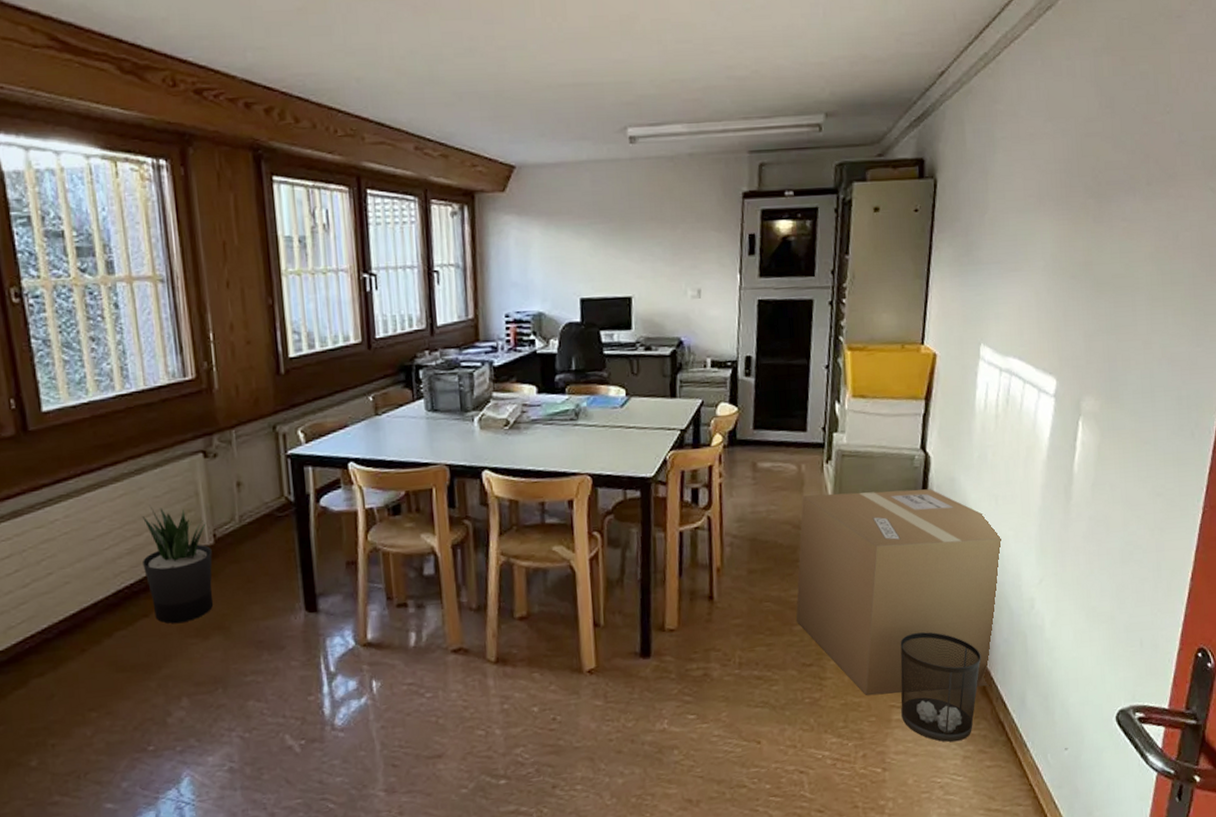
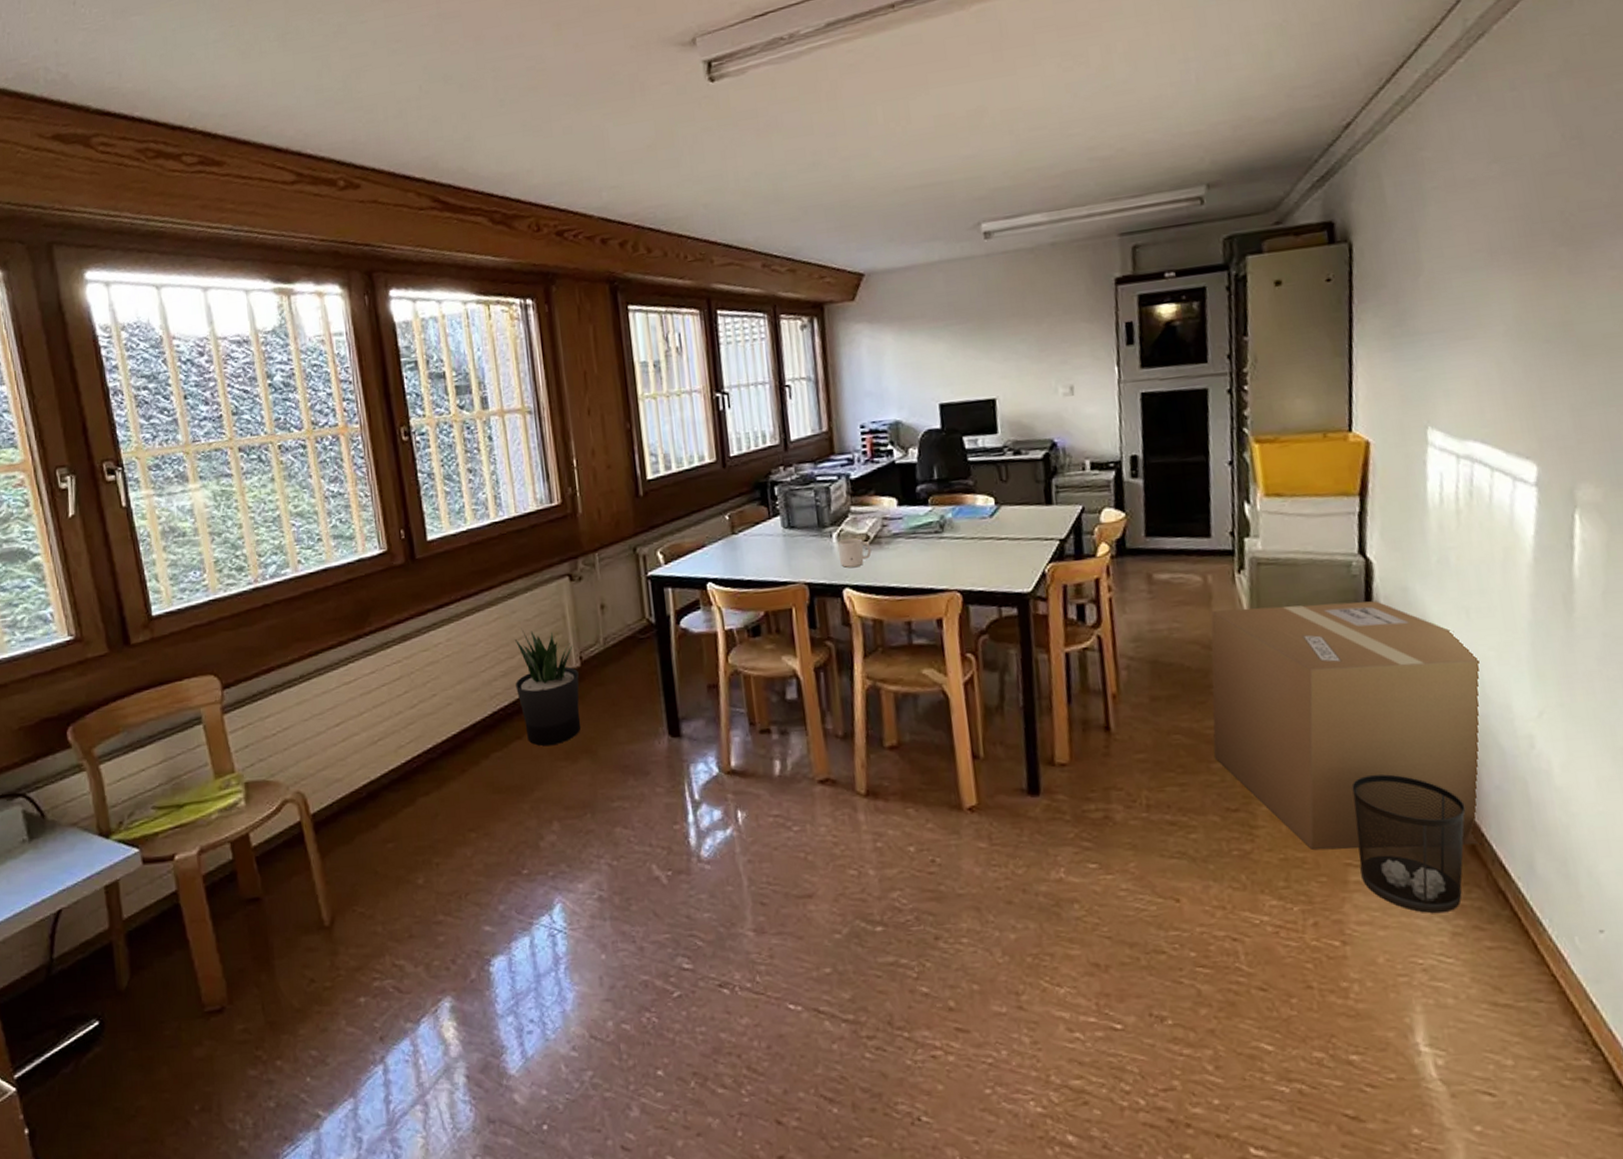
mug: none [479,422,511,451] -> present [838,538,872,568]

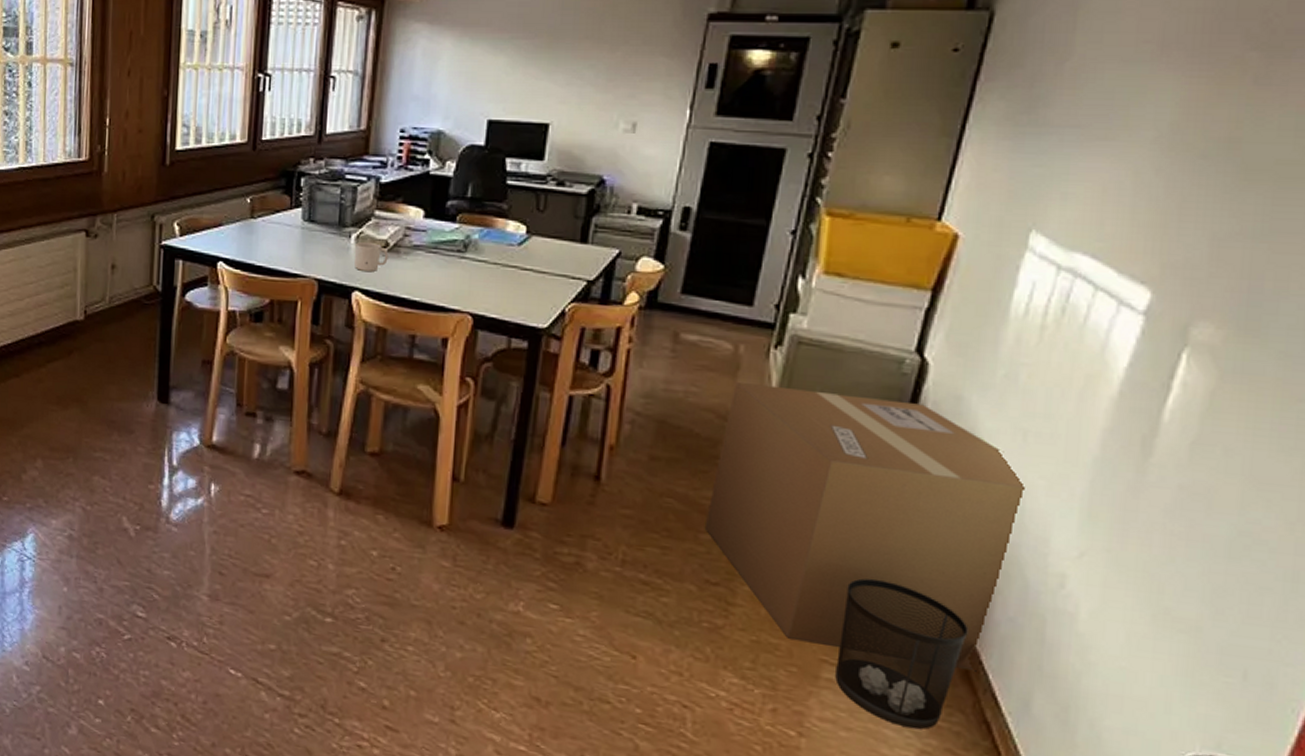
planter: present [515,628,580,746] -> none [21,273,81,389]

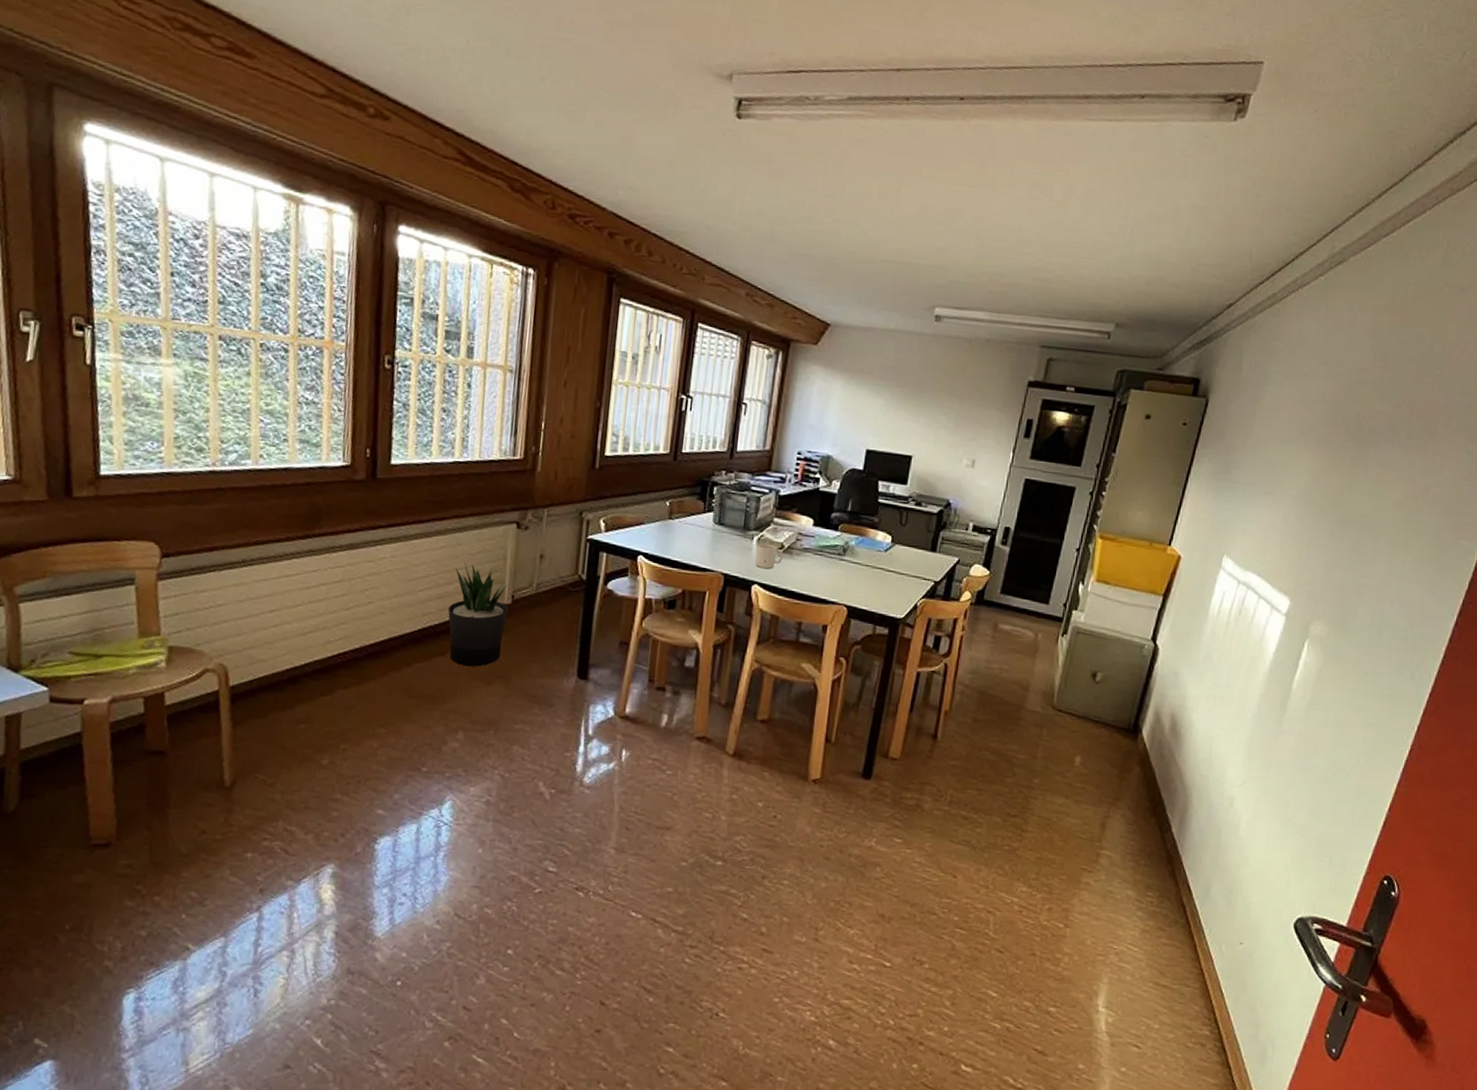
planter: none [21,273,81,389] -> present [448,560,508,667]
cardboard box: present [704,381,1025,672] -> none [1008,661,1213,870]
waste bin: present [835,578,969,730] -> none [1091,806,1175,915]

